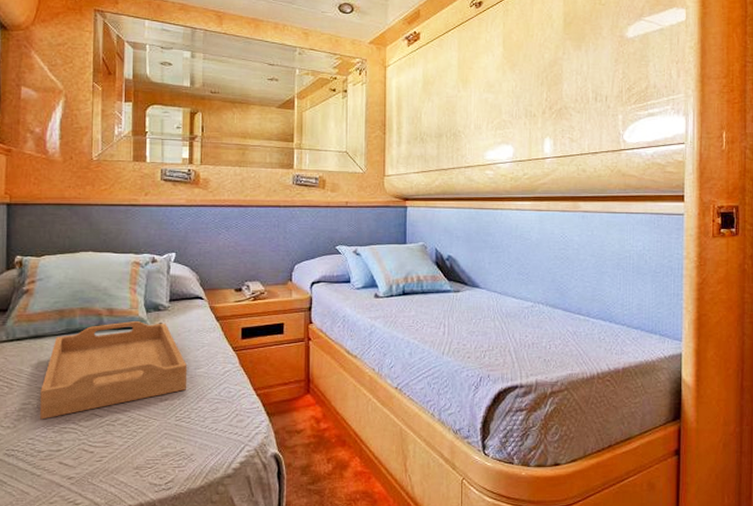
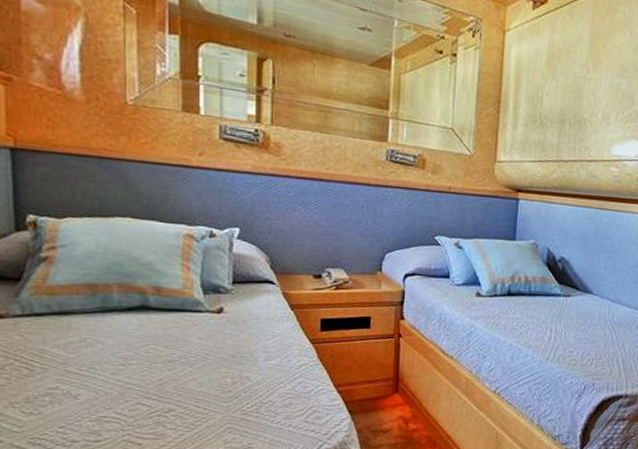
serving tray: present [40,320,188,420] -> none [71,302,256,407]

